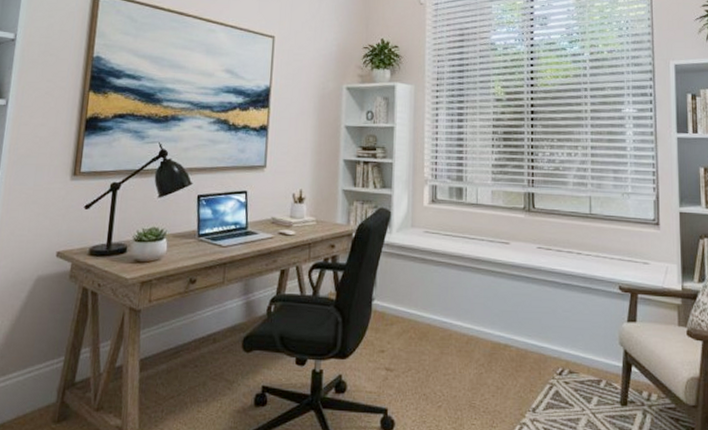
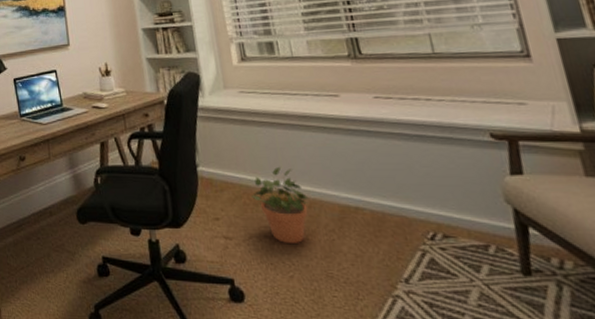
potted plant: none [418,304,468,377] -> present [251,166,309,245]

